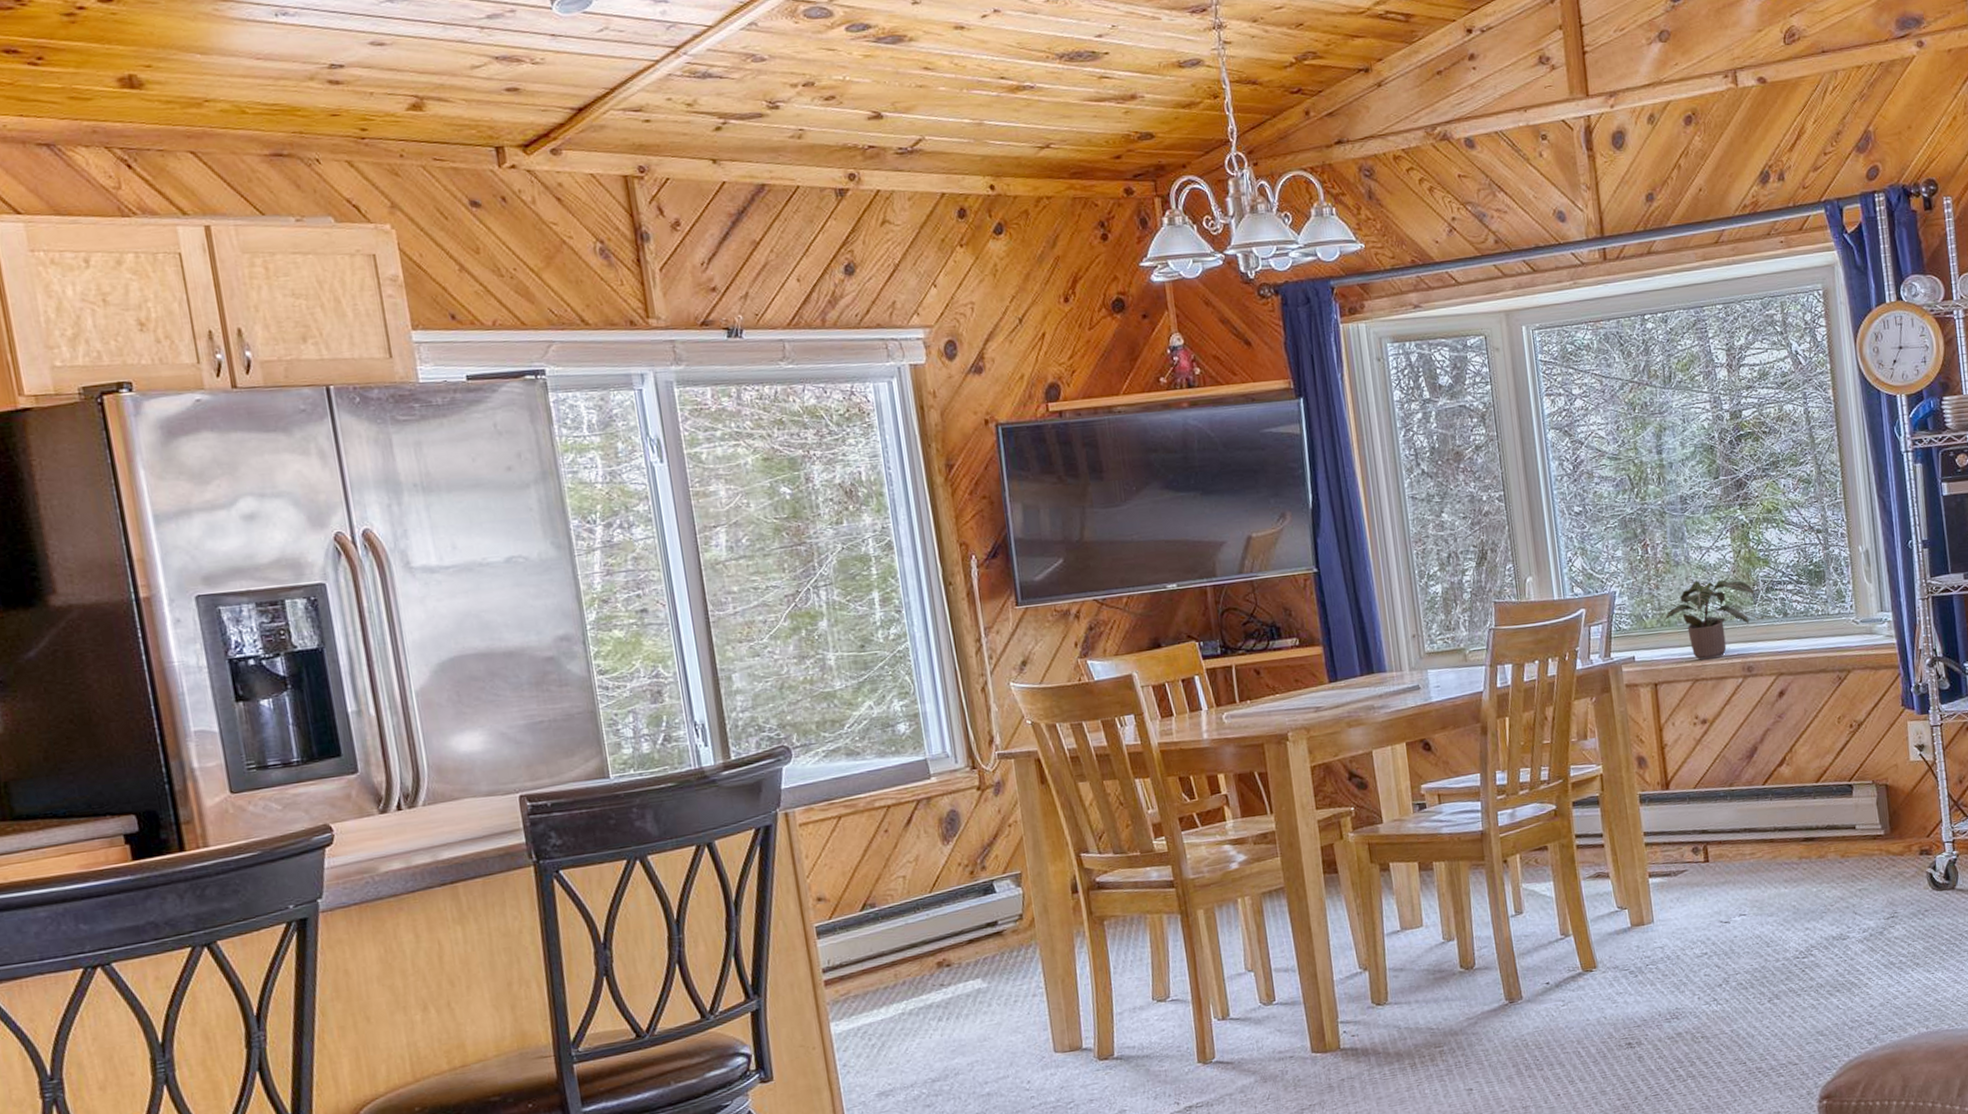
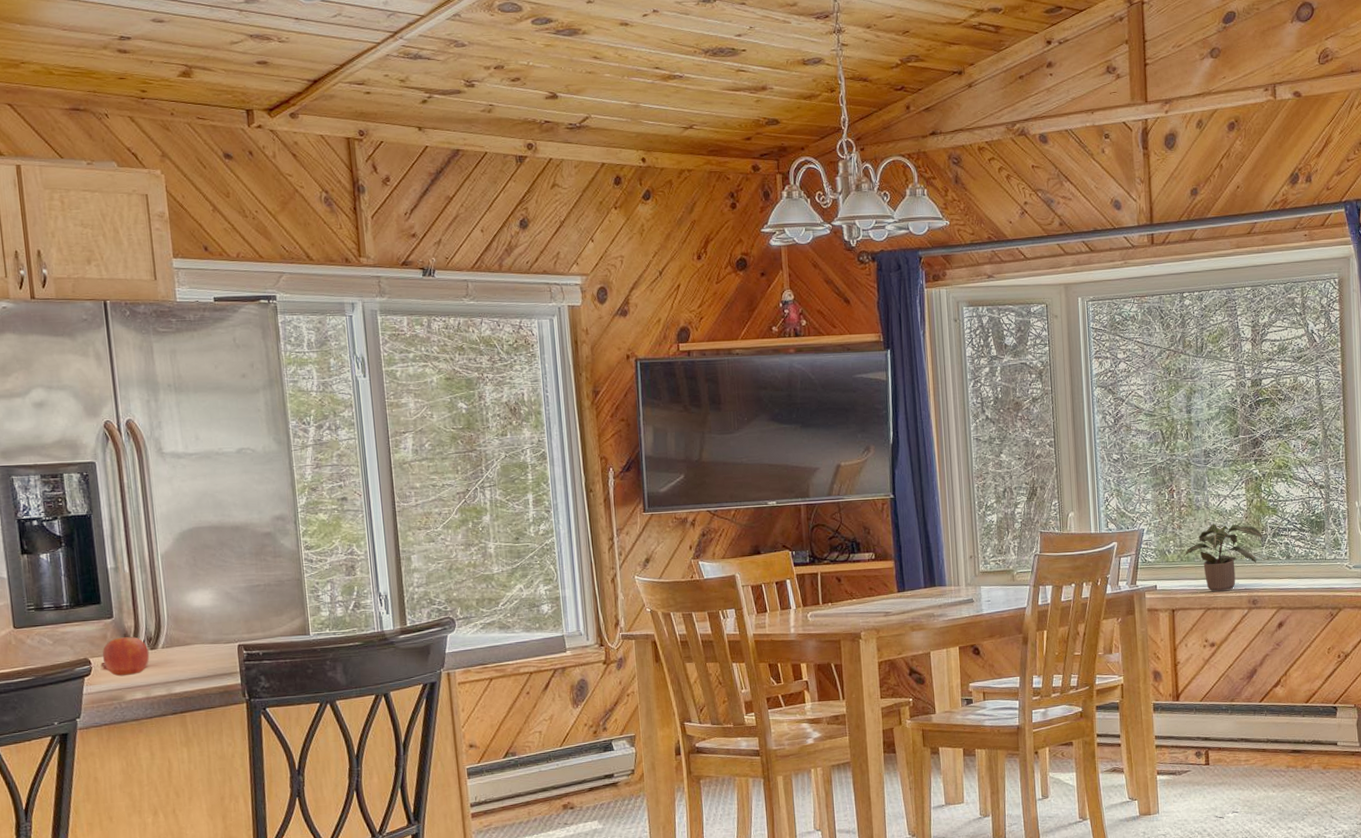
fruit: none [346,789,408,844] -> present [102,632,150,677]

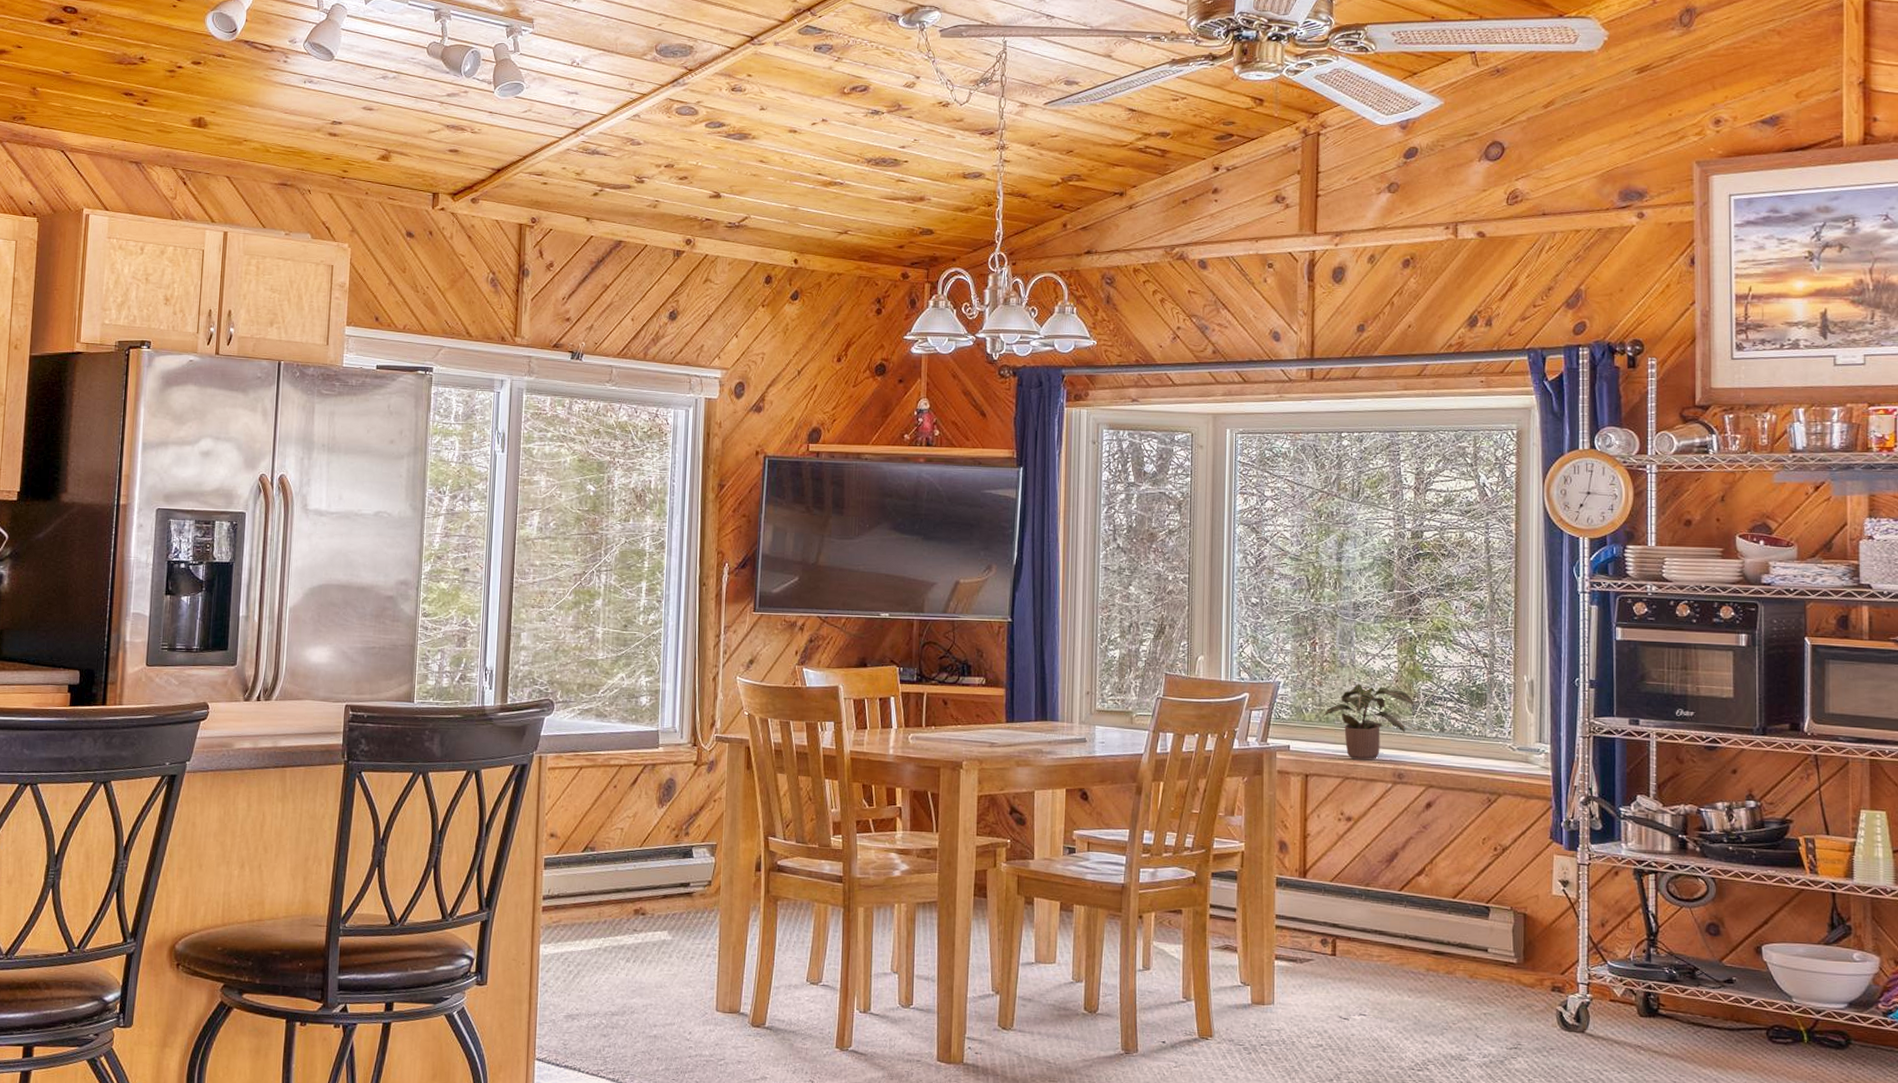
fruit: present [102,632,150,677] -> none [220,681,263,725]

